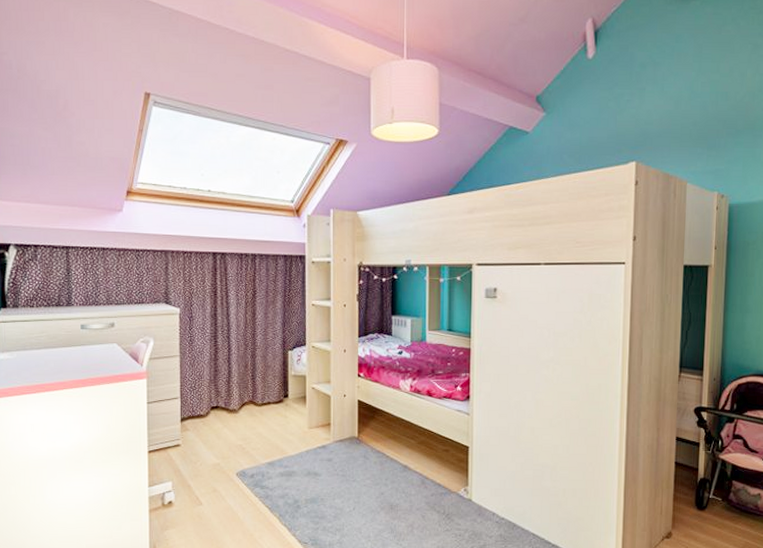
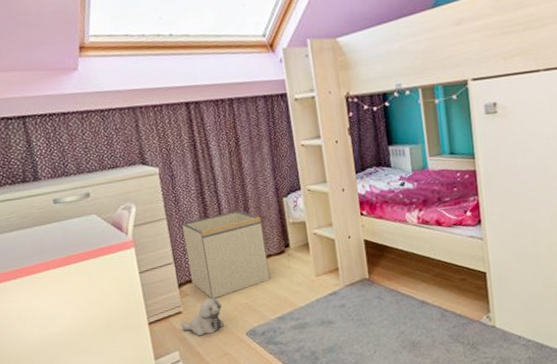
plush toy: none [178,435,218,470] -> present [181,297,224,336]
storage bin: none [193,357,266,436] -> present [182,210,270,299]

